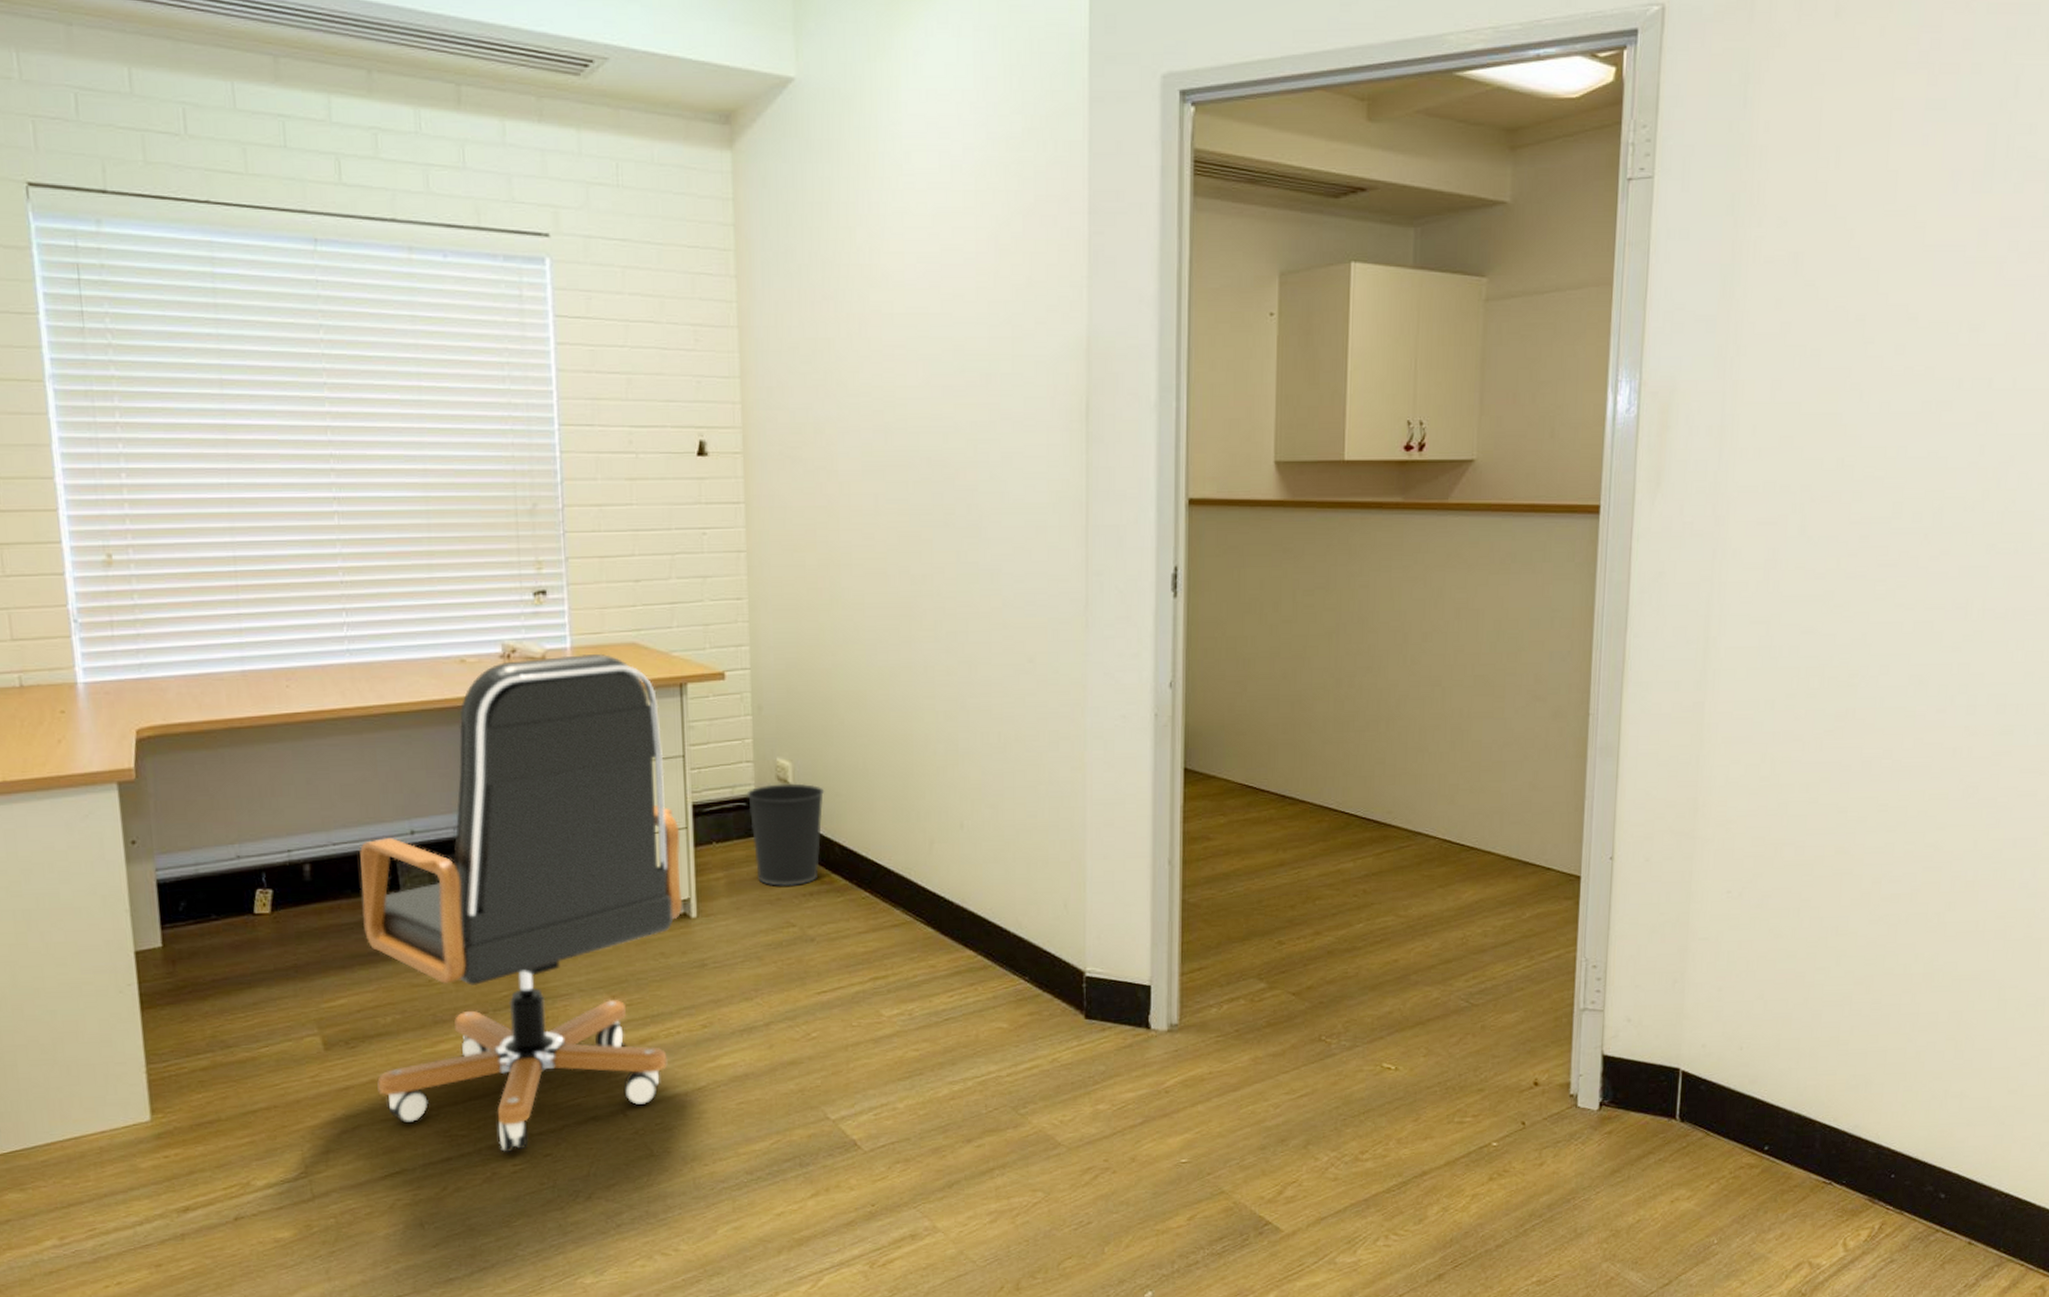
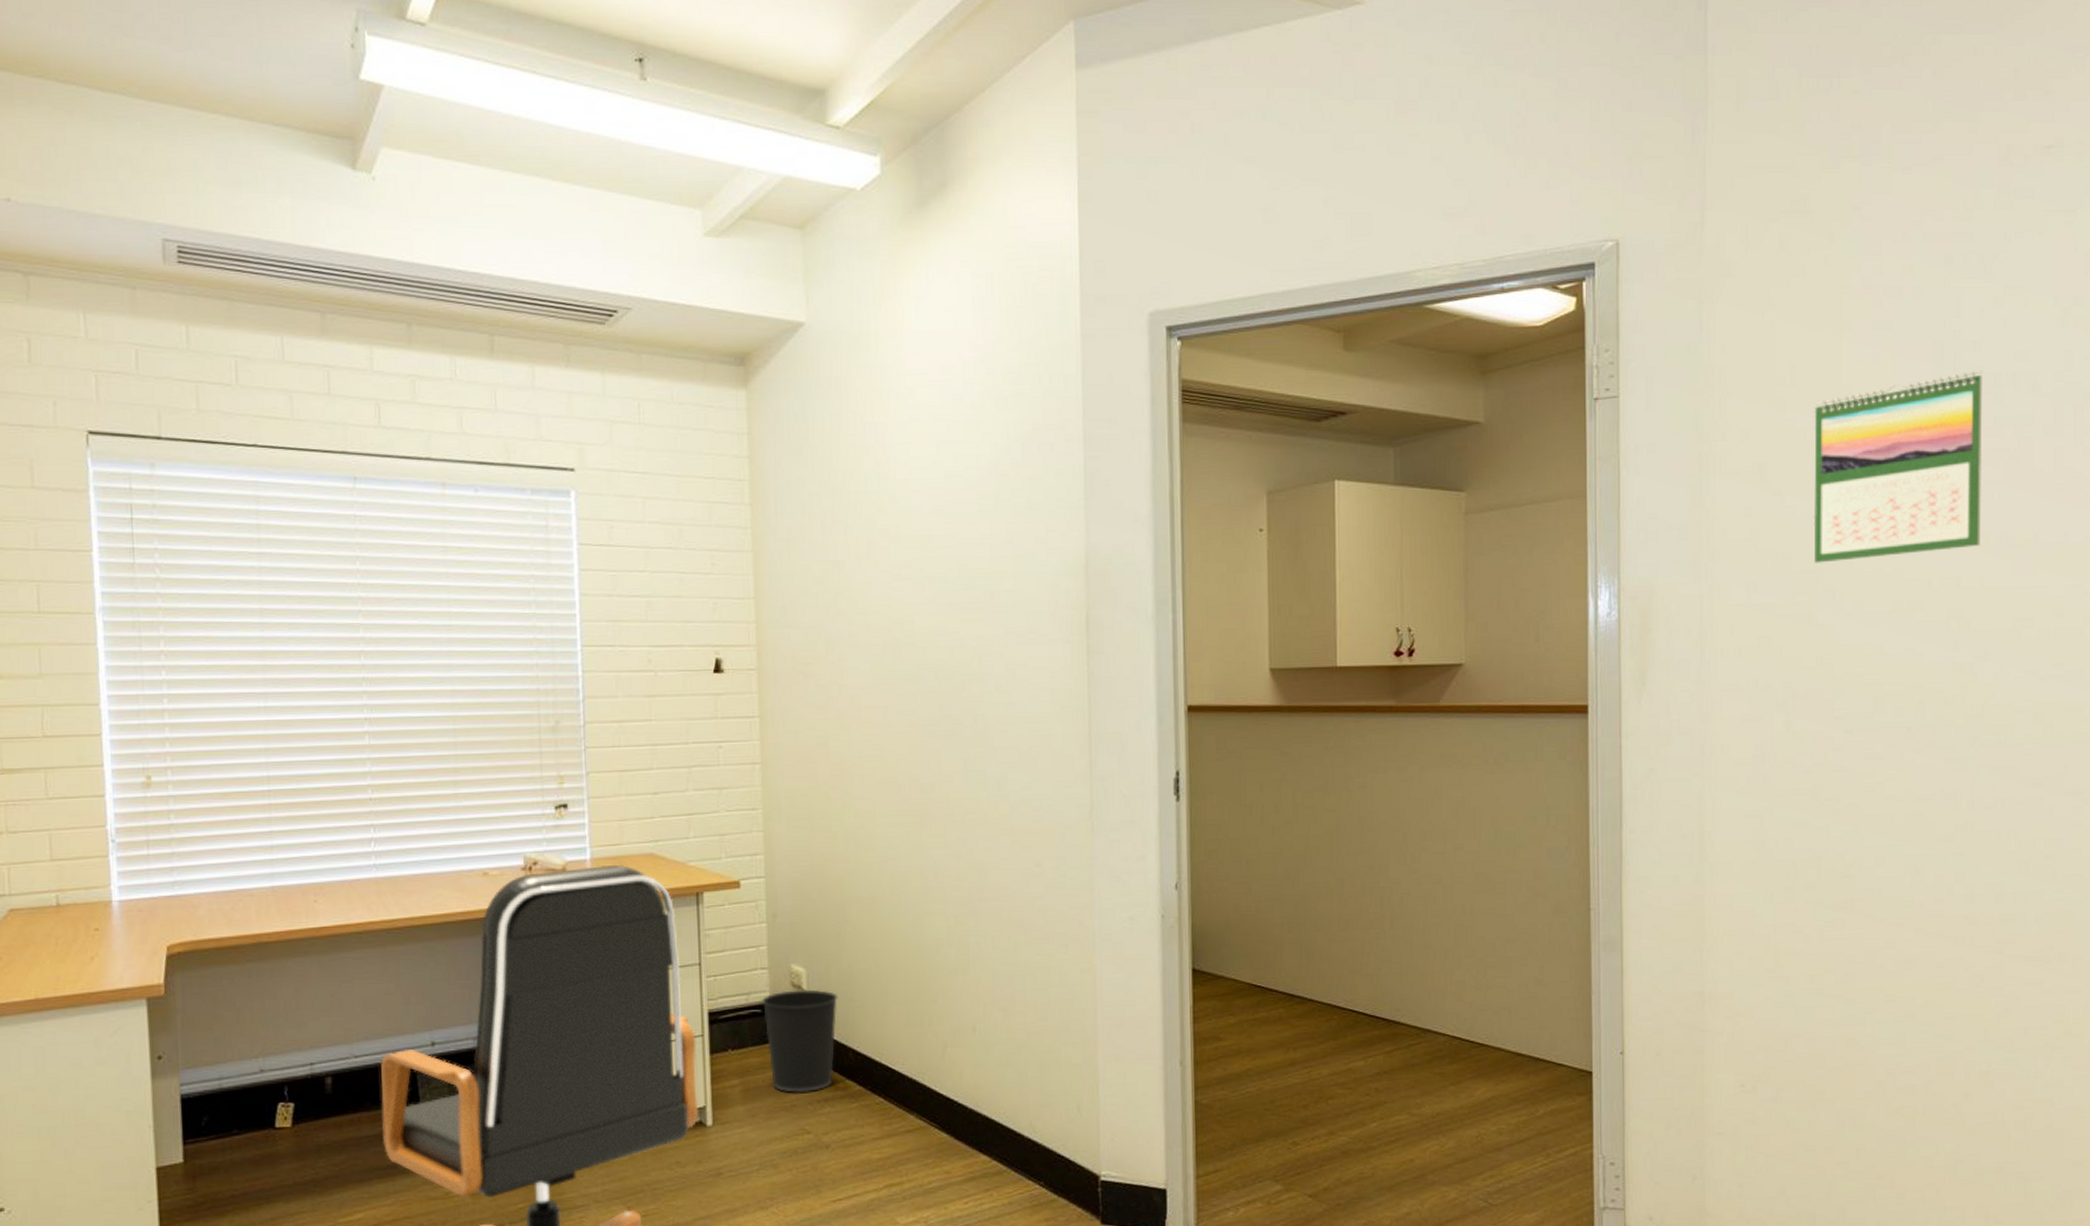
calendar: none [1844,157,2036,360] -> present [1813,371,1983,563]

